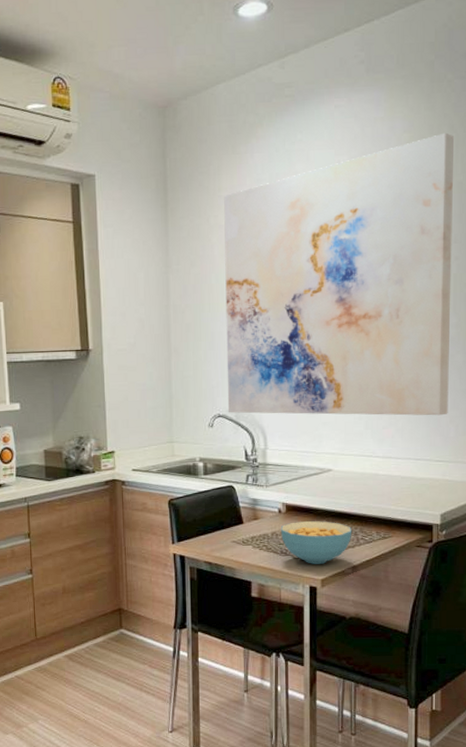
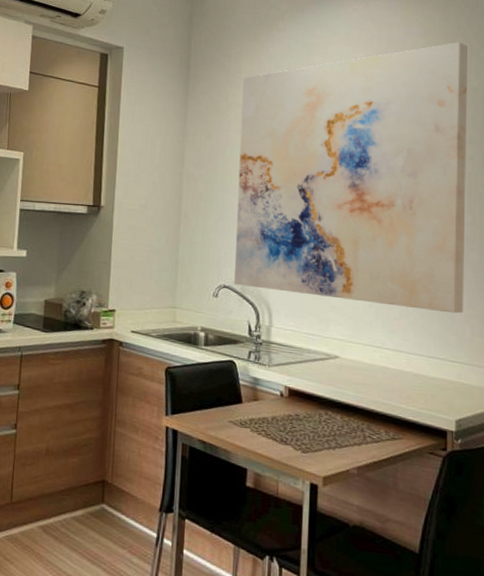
cereal bowl: present [280,521,352,564] -> none [281,408,359,460]

